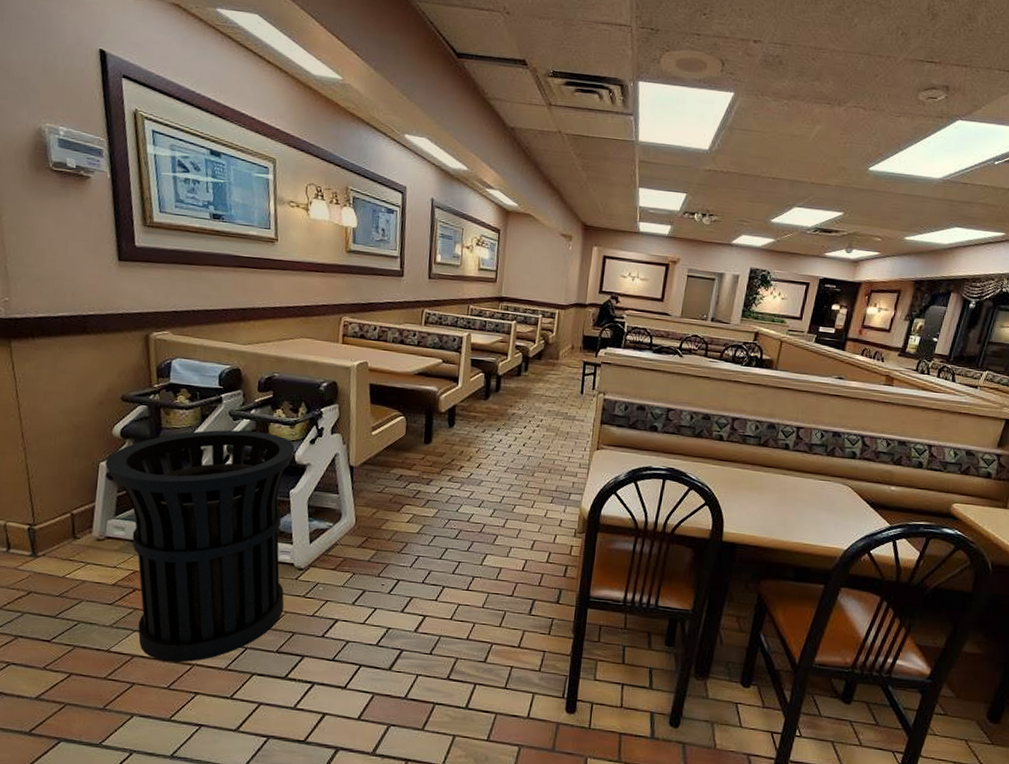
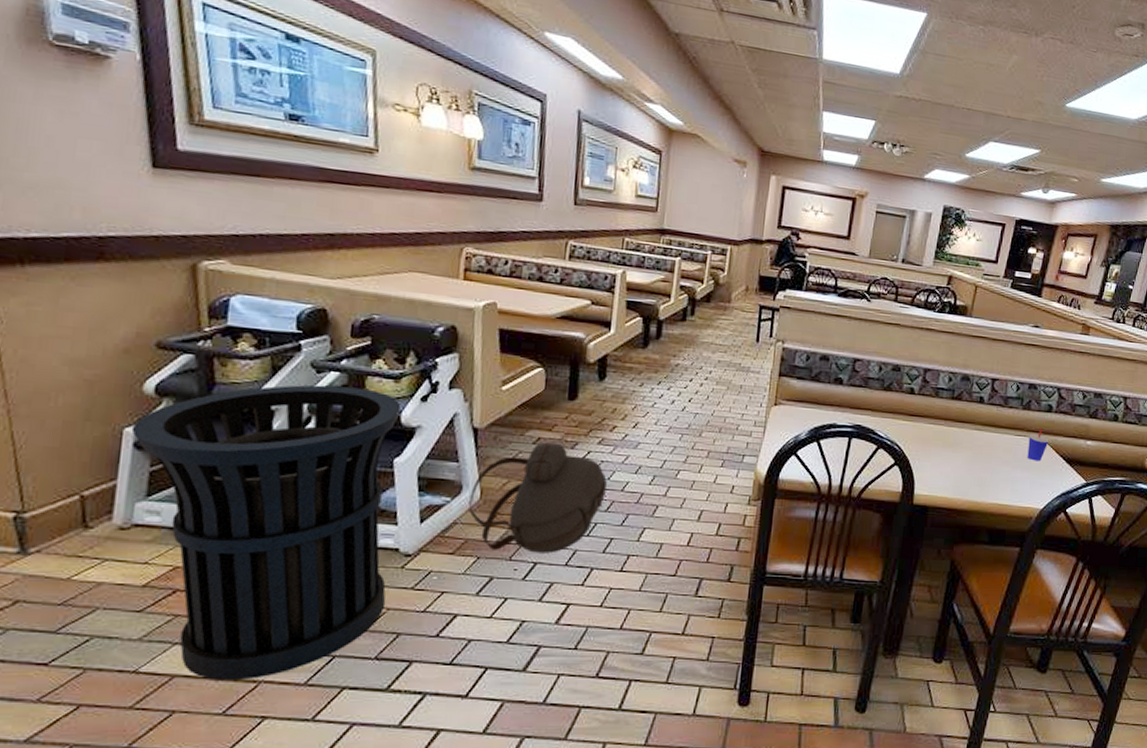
backpack: none [346,479,456,573] -> present [469,442,608,554]
beverage cup: none [831,474,853,505] -> present [1027,429,1049,462]

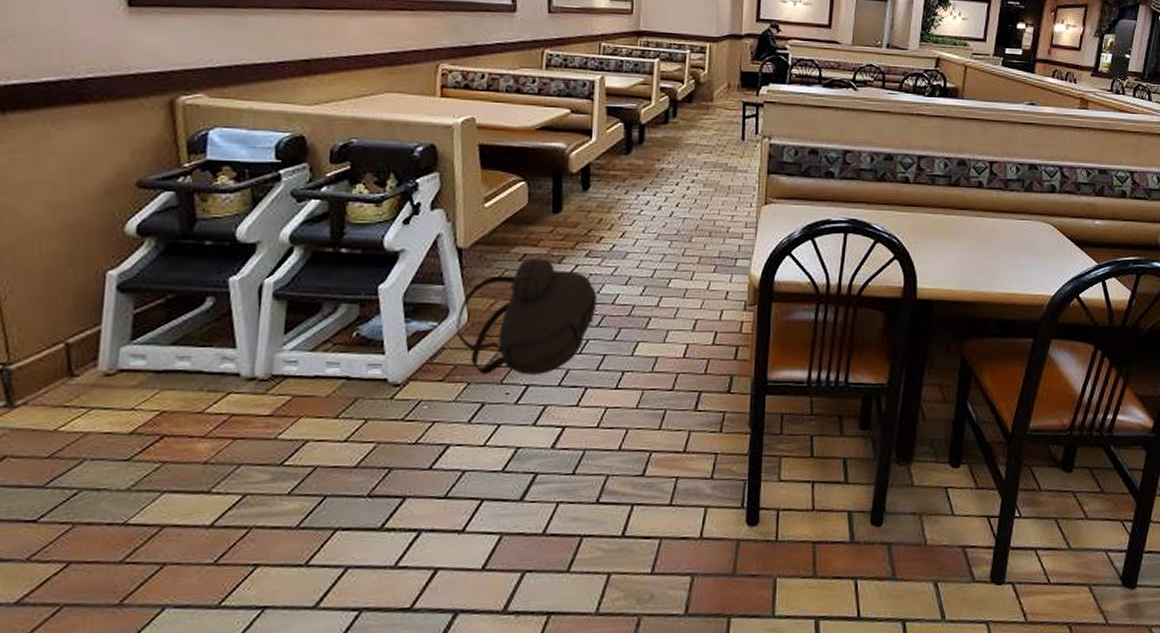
trash can: present [131,384,401,680] -> none [114,214,383,529]
beverage cup: present [1027,429,1049,462] -> none [1033,211,1055,245]

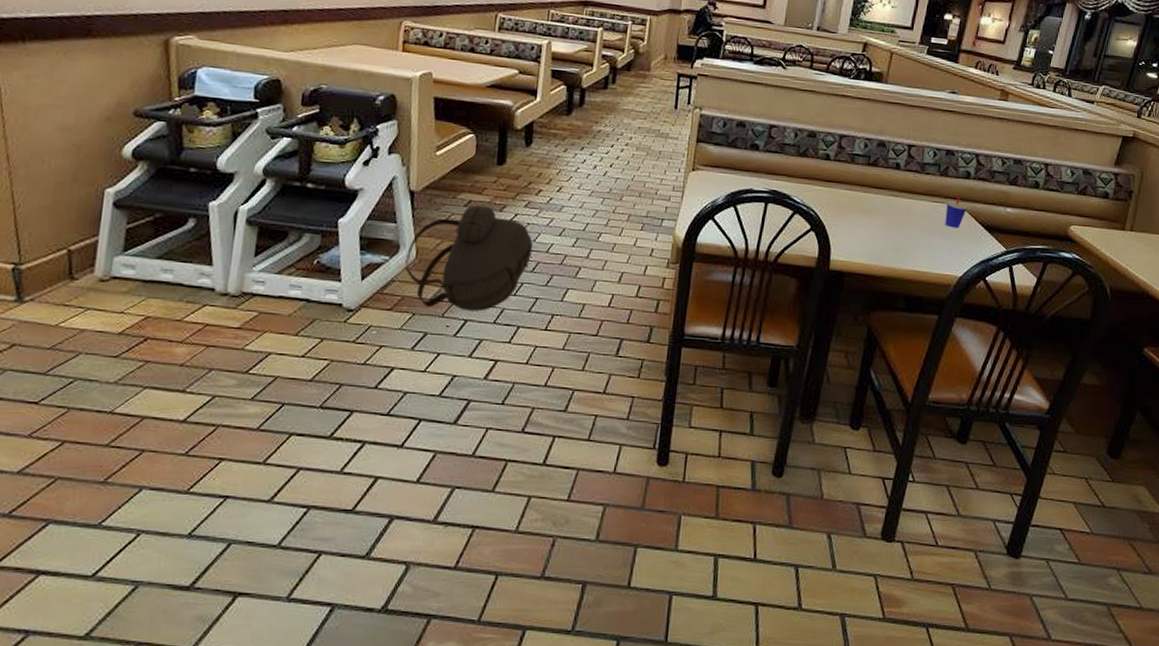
beverage cup: none [1033,211,1055,245] -> present [945,195,968,229]

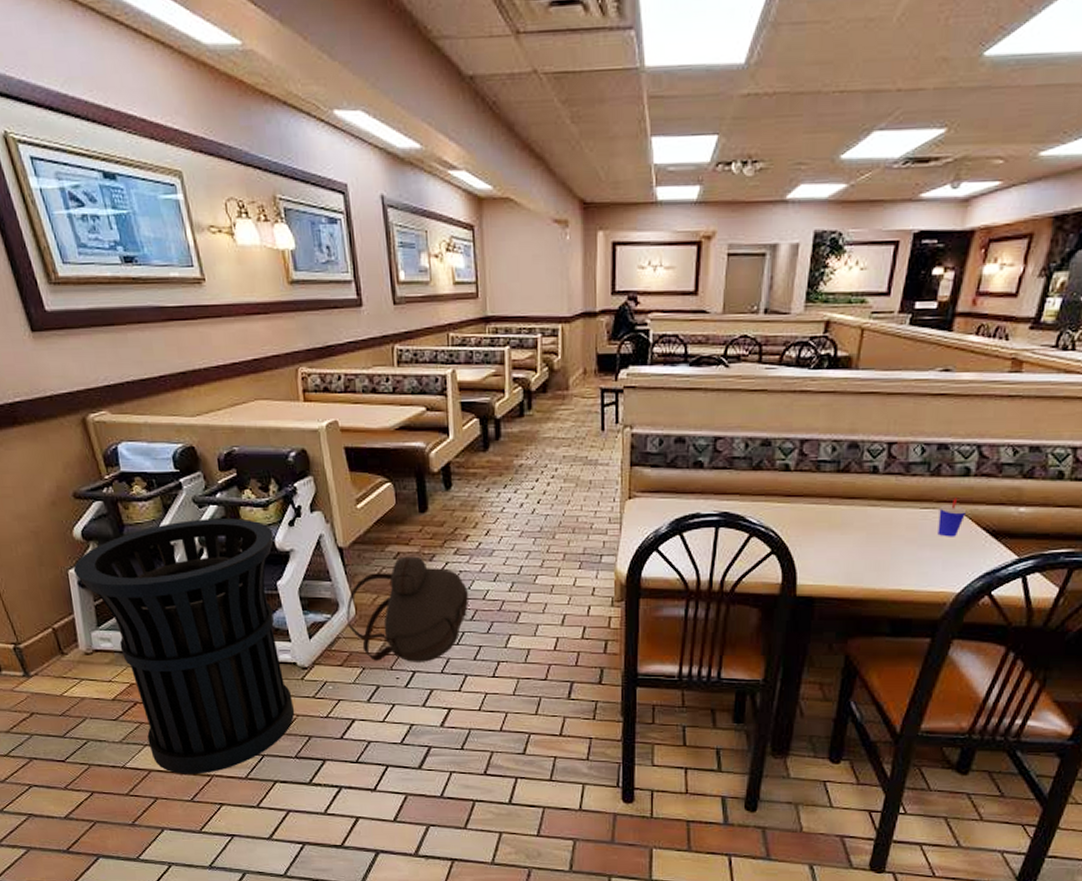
trash can: none [111,149,345,424] -> present [73,518,295,775]

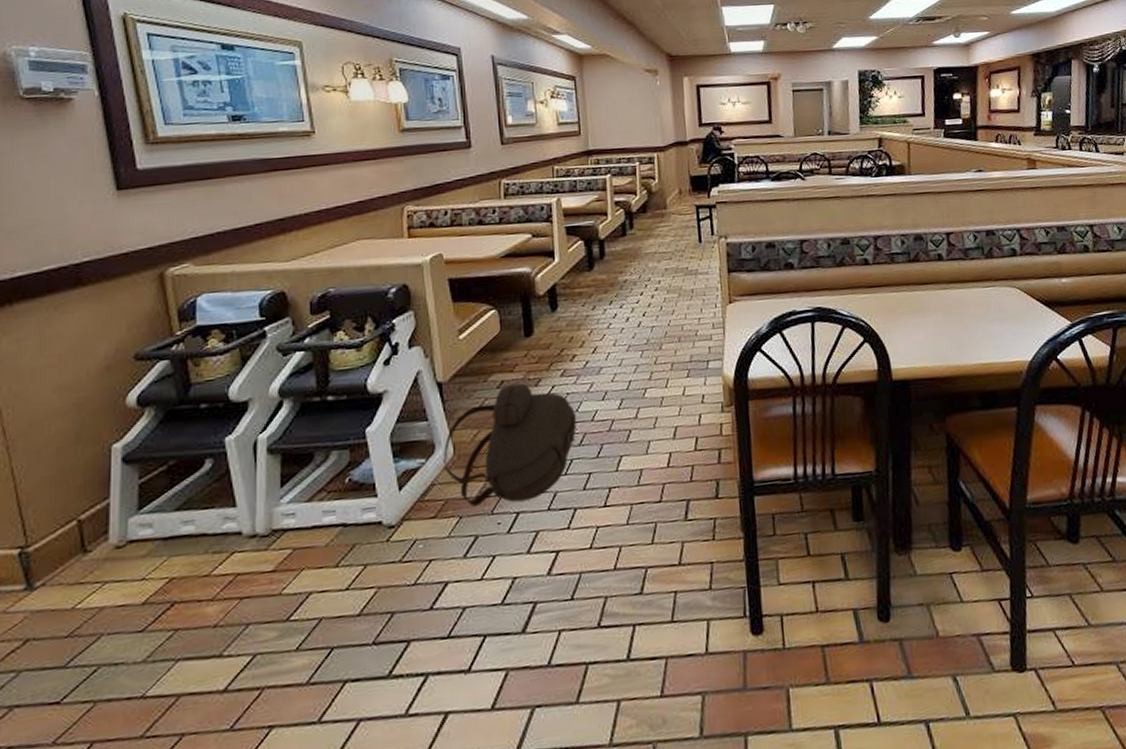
trash can: present [73,518,295,775] -> none [119,362,376,694]
beverage cup: present [937,498,967,537] -> none [998,275,1021,311]

